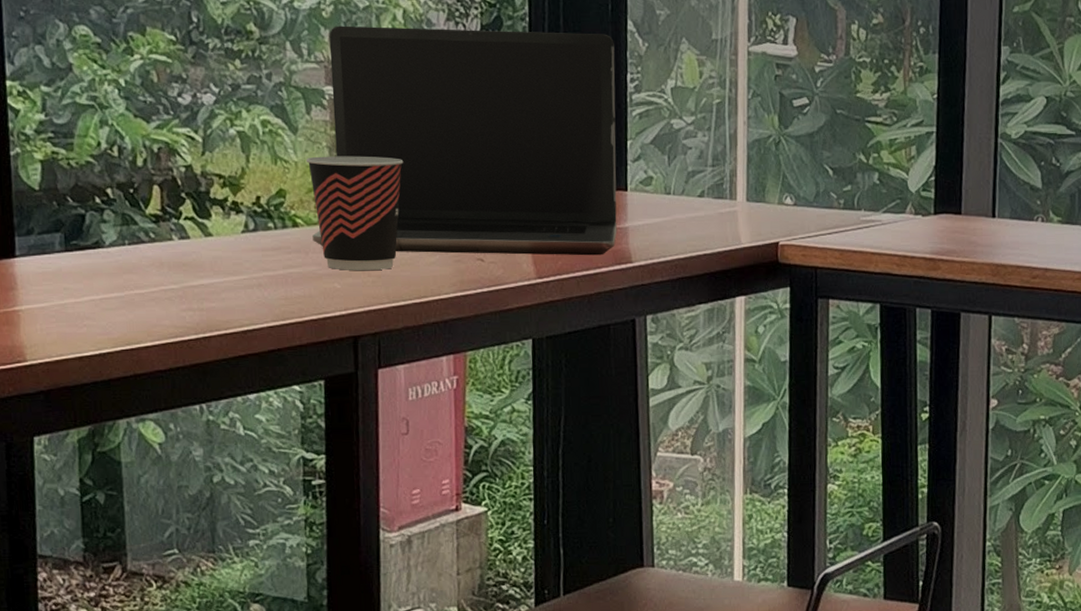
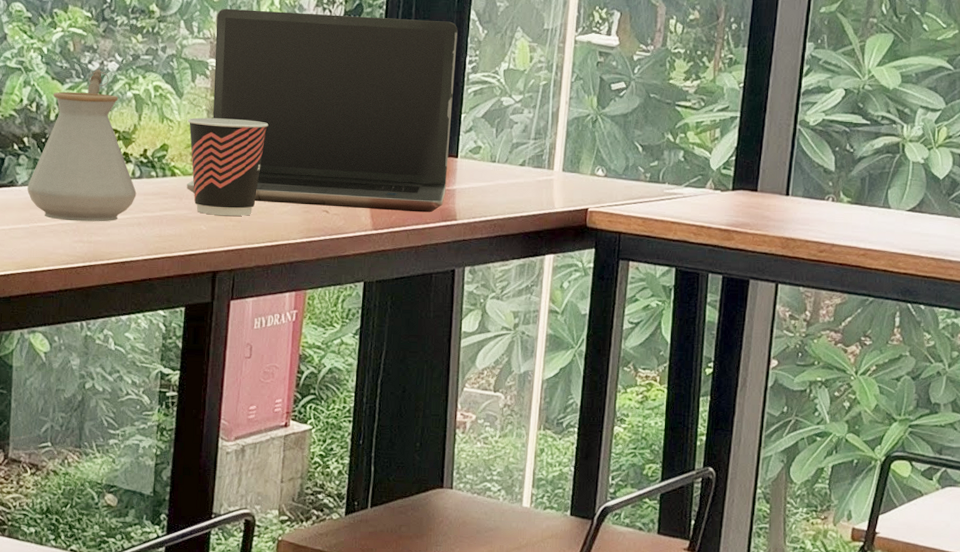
coffee pot: none [117,102,253,286] -> present [27,69,137,222]

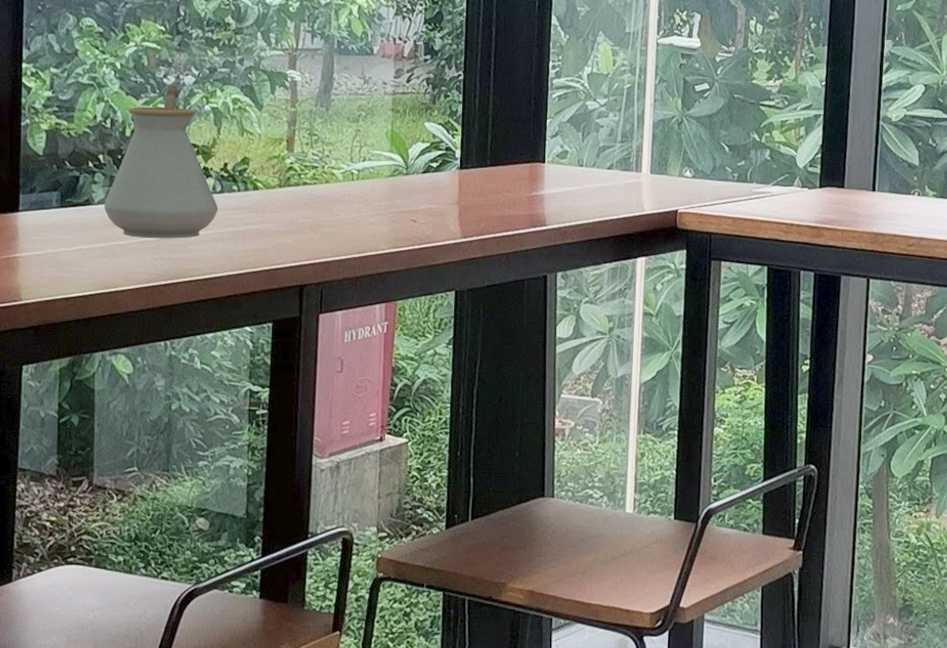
laptop computer: present [187,8,458,213] -> none [270,19,539,219]
cup: present [187,117,269,216] -> none [268,129,352,228]

